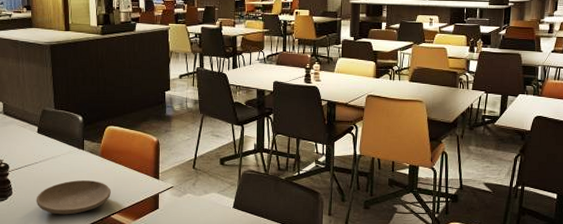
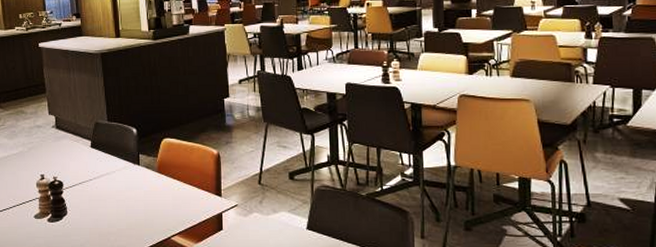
plate: present [36,180,111,215] -> none [91,198,170,237]

